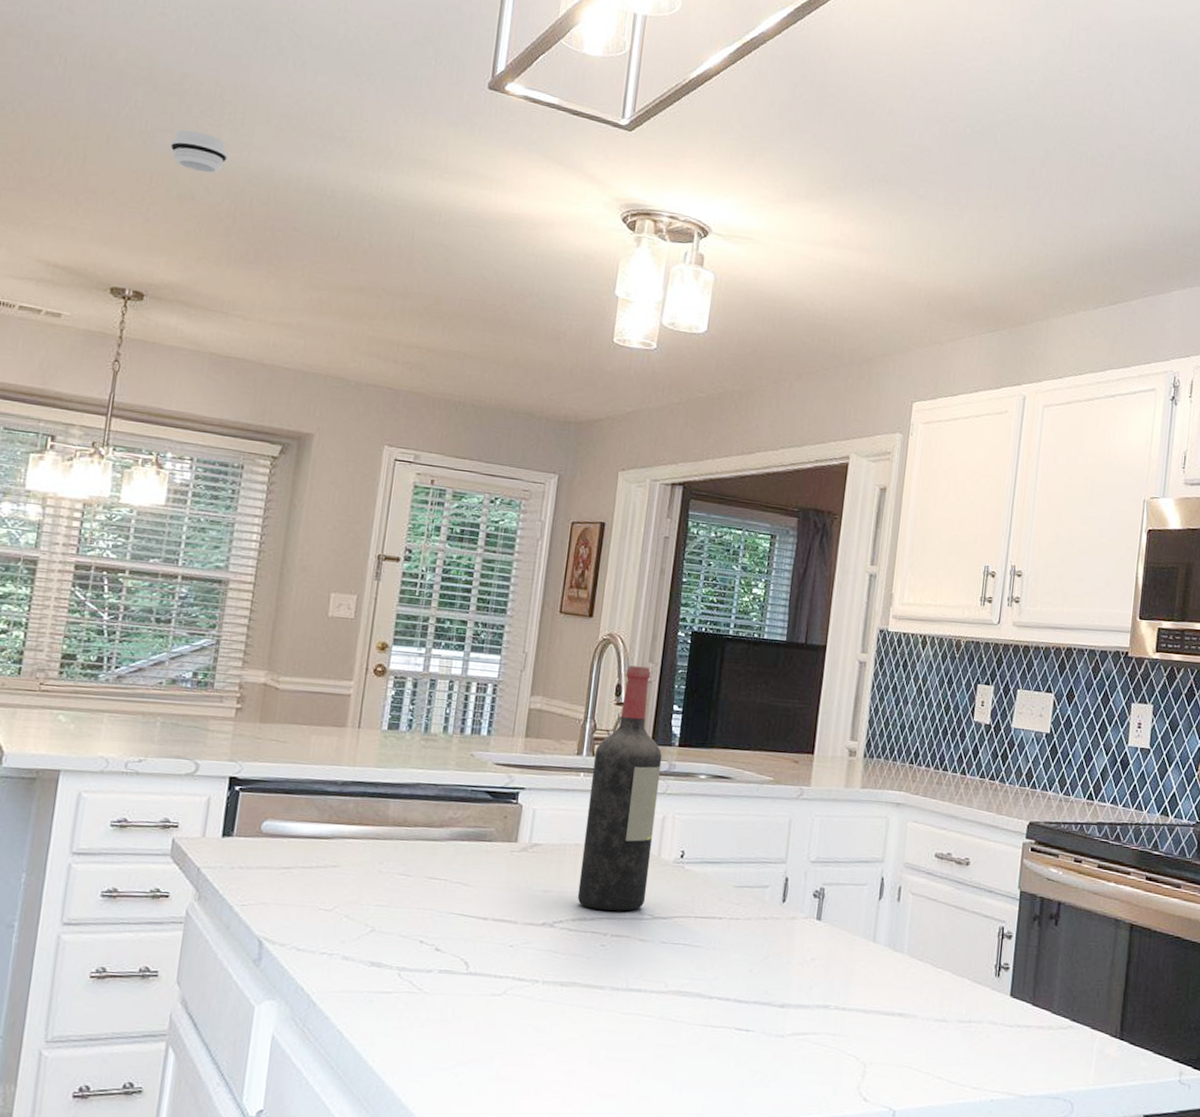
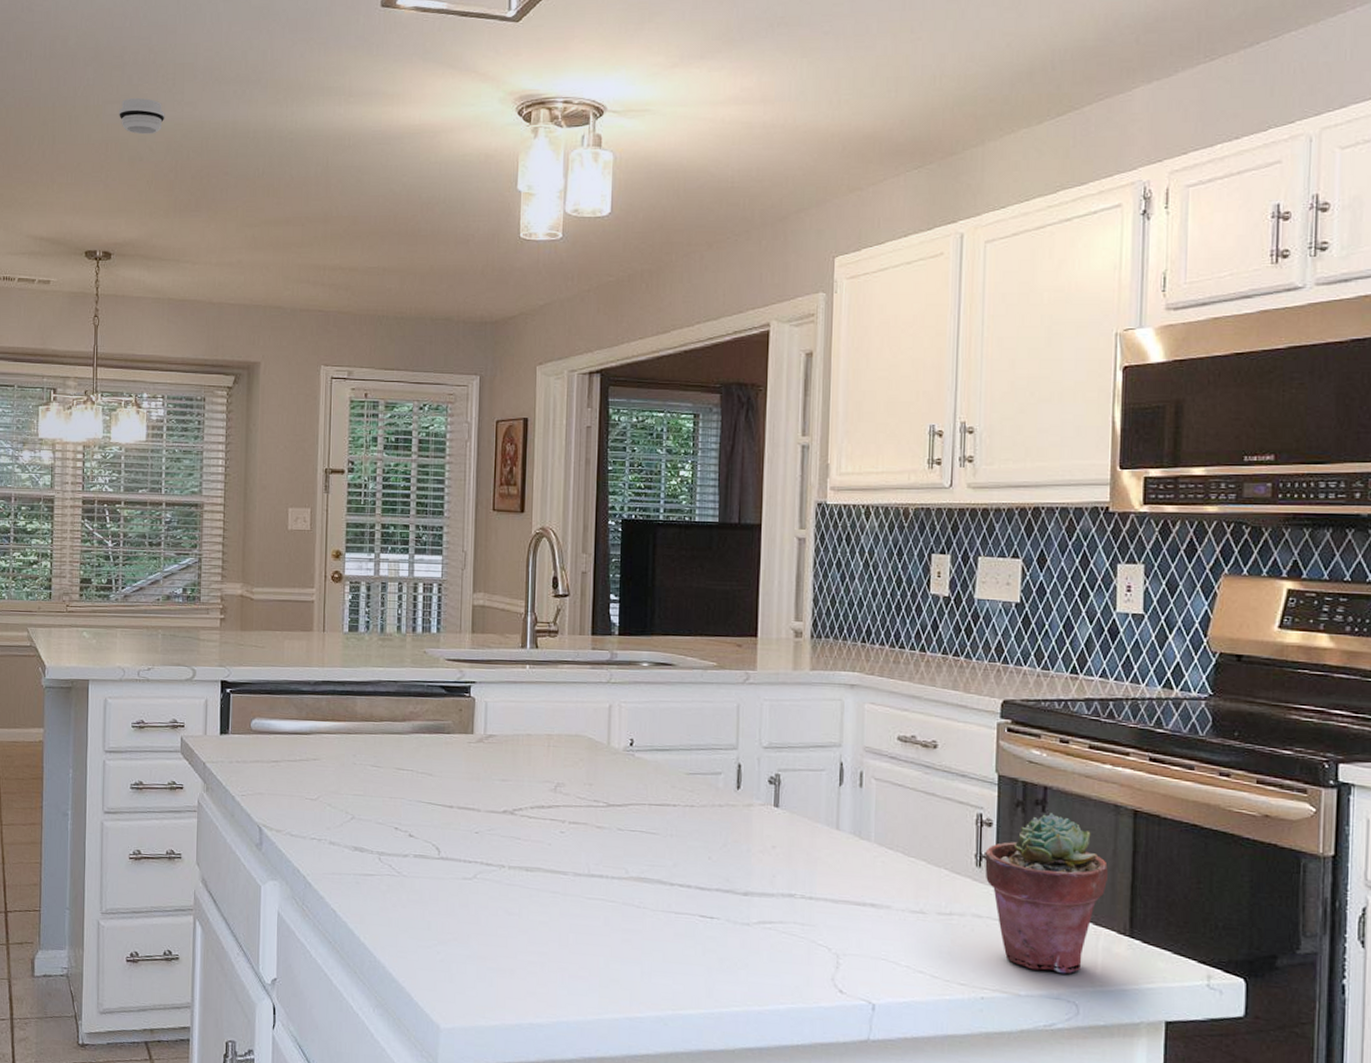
wine bottle: present [577,665,663,911] -> none [534,557,603,799]
potted succulent: none [1002,926,1106,1075] -> present [985,813,1108,974]

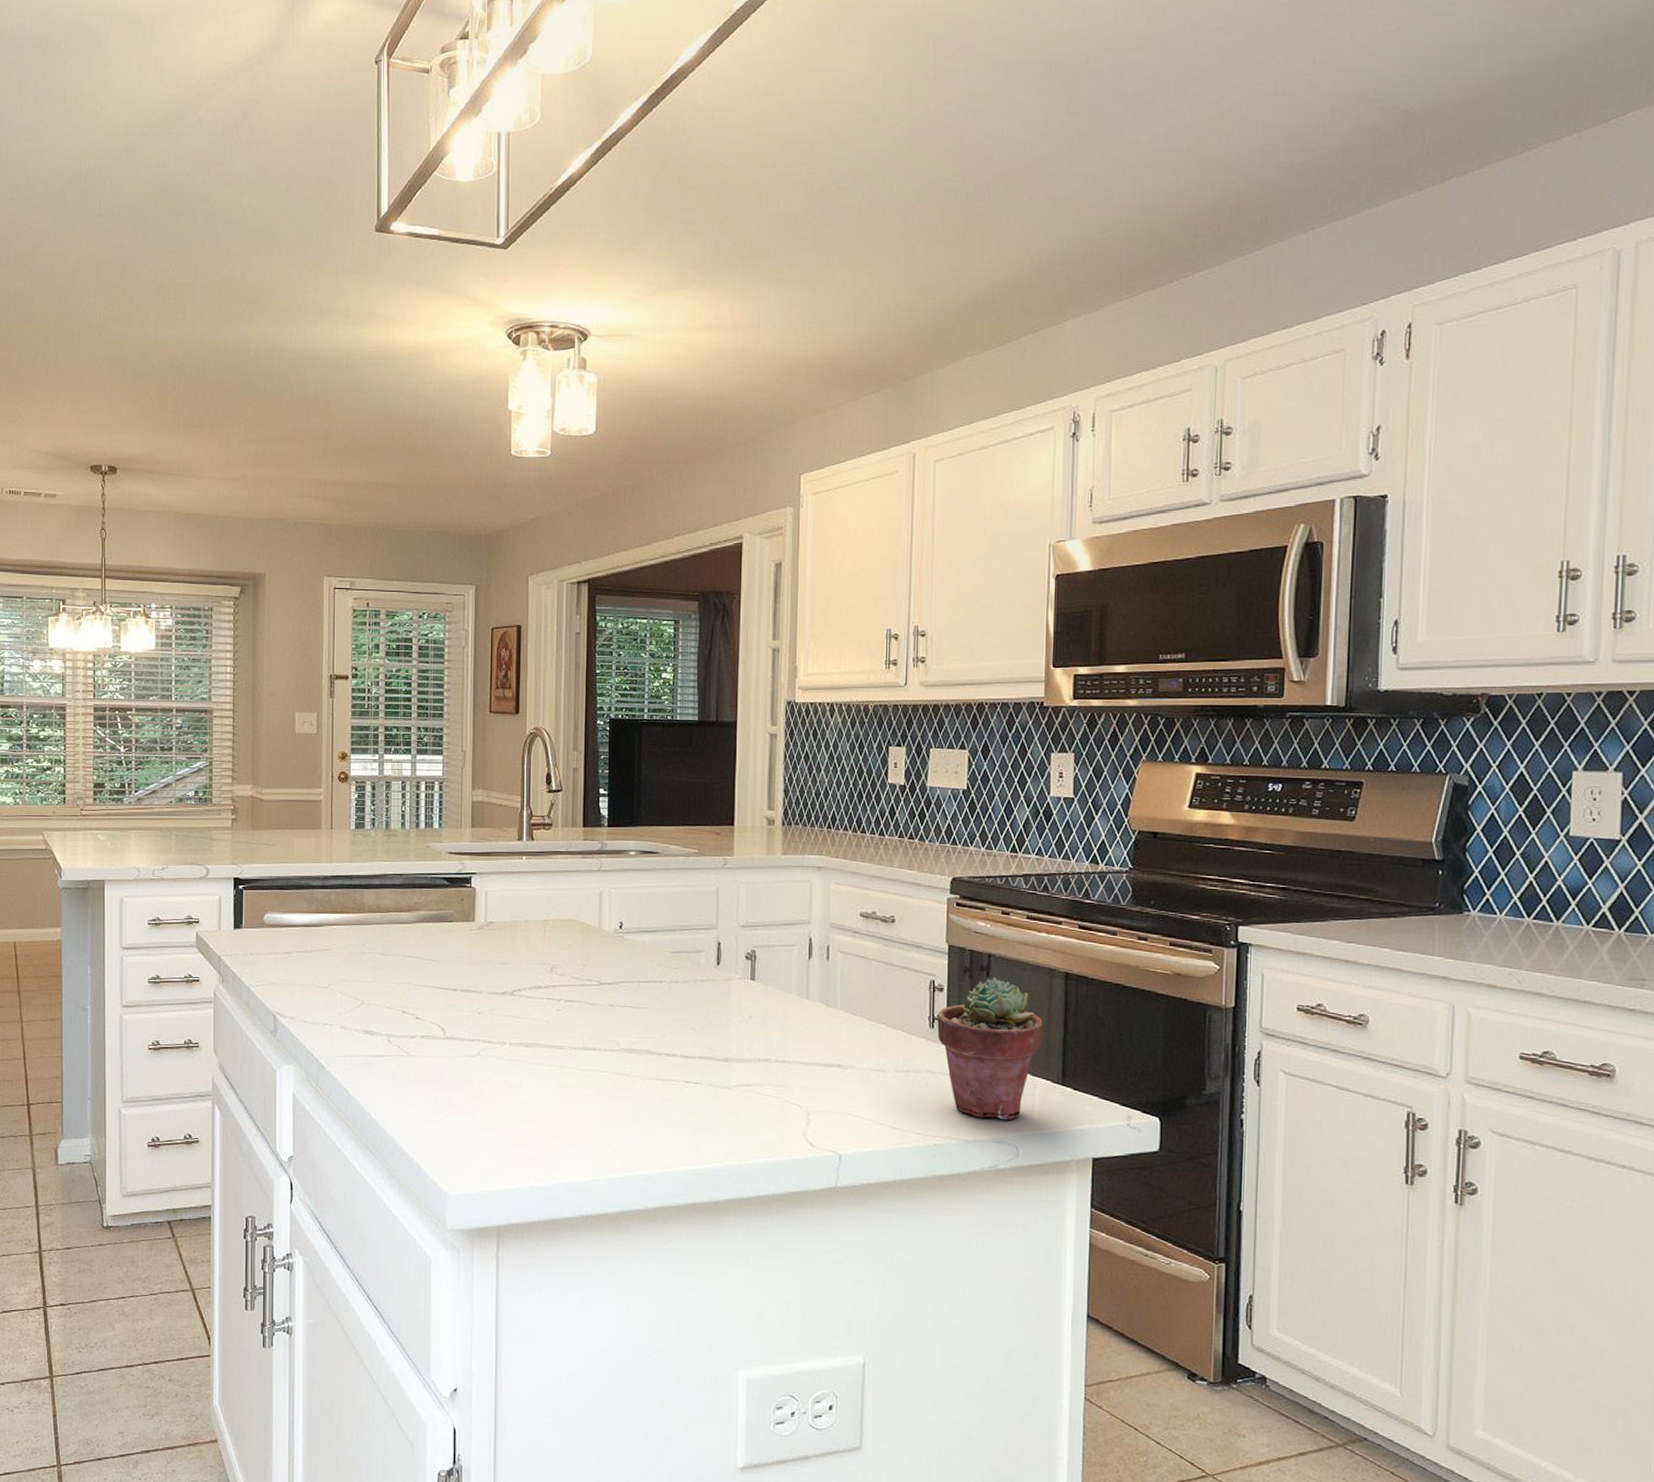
smoke detector: present [119,98,165,135] -> none [121,317,167,352]

